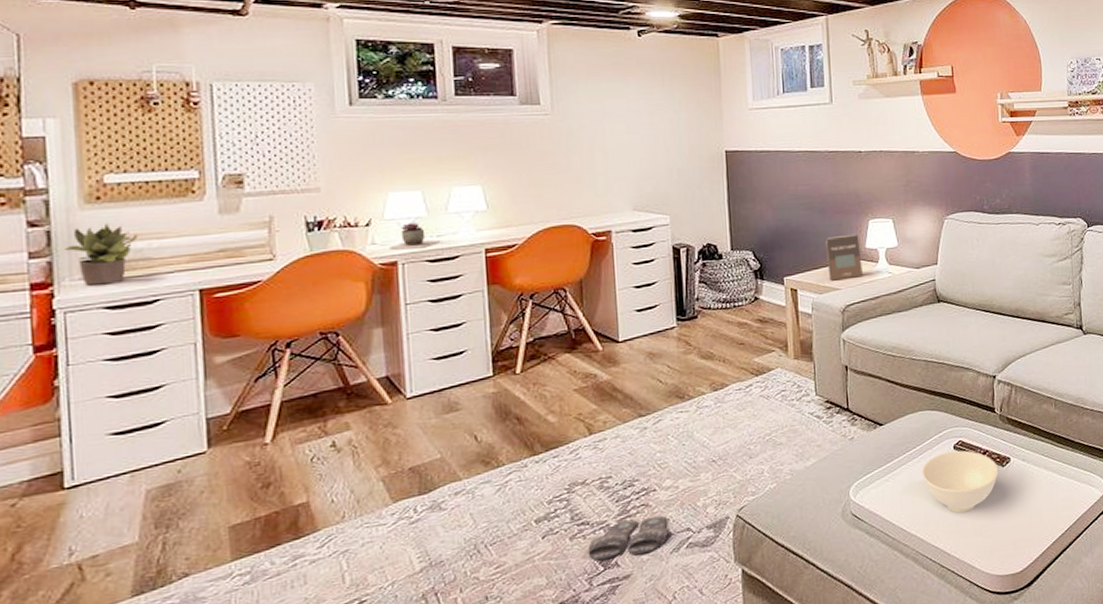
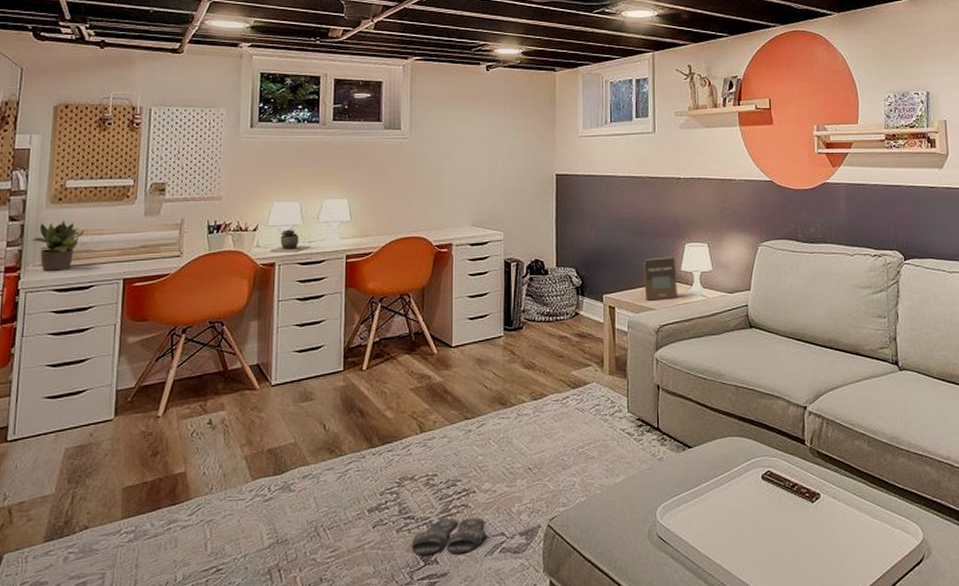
bowl: present [922,450,999,514] -> none [729,480,808,548]

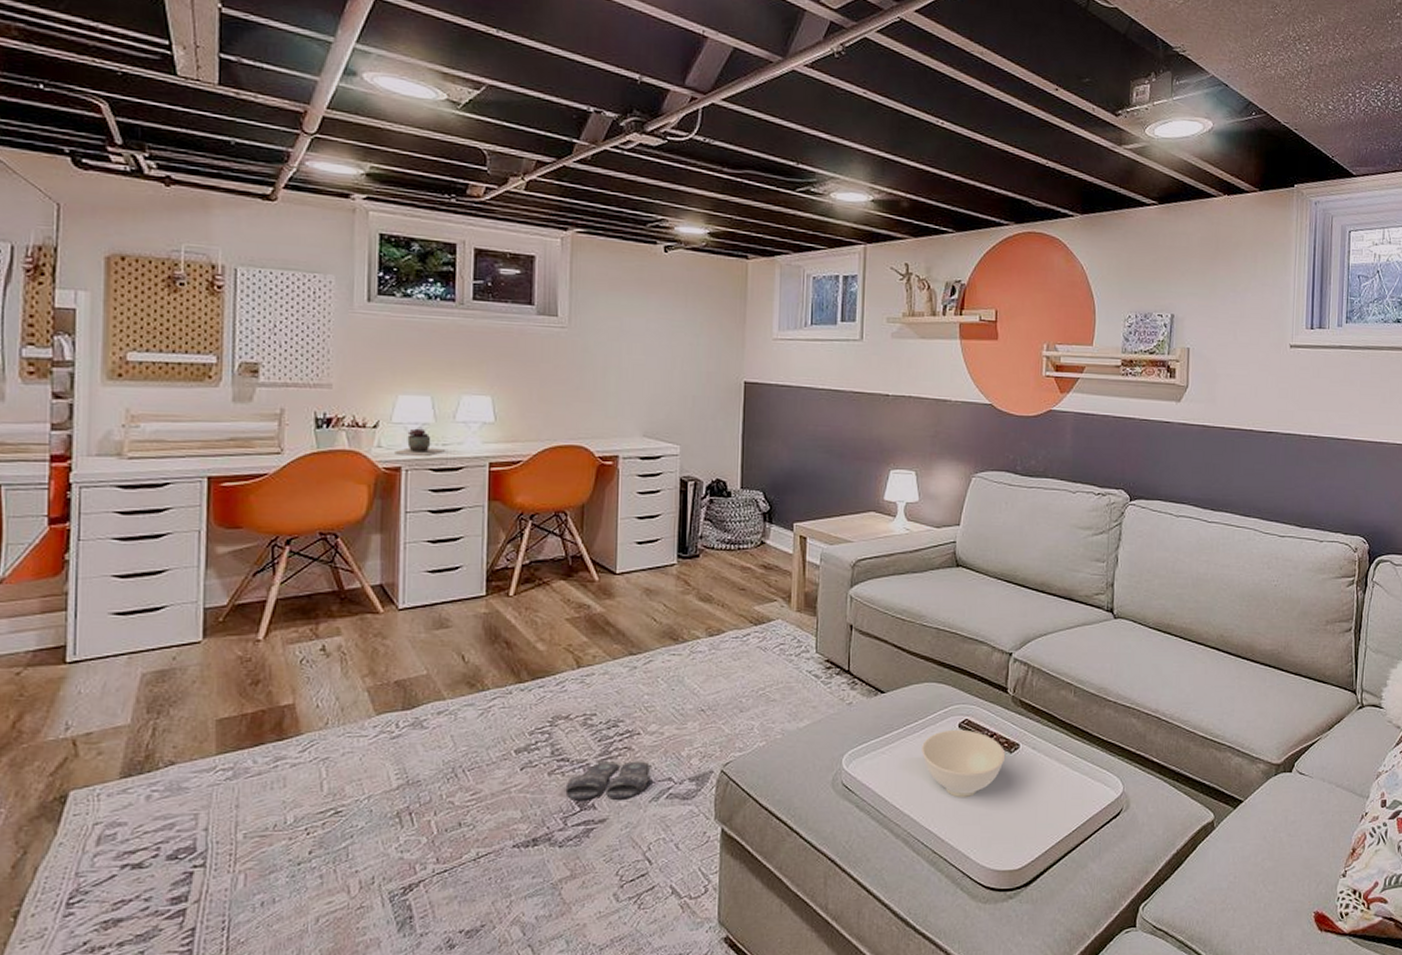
potted plant: present [31,220,85,271] -> none [84,401,154,463]
books: present [642,256,677,301] -> none [840,483,879,532]
bowl: none [729,480,808,548] -> present [922,729,1006,798]

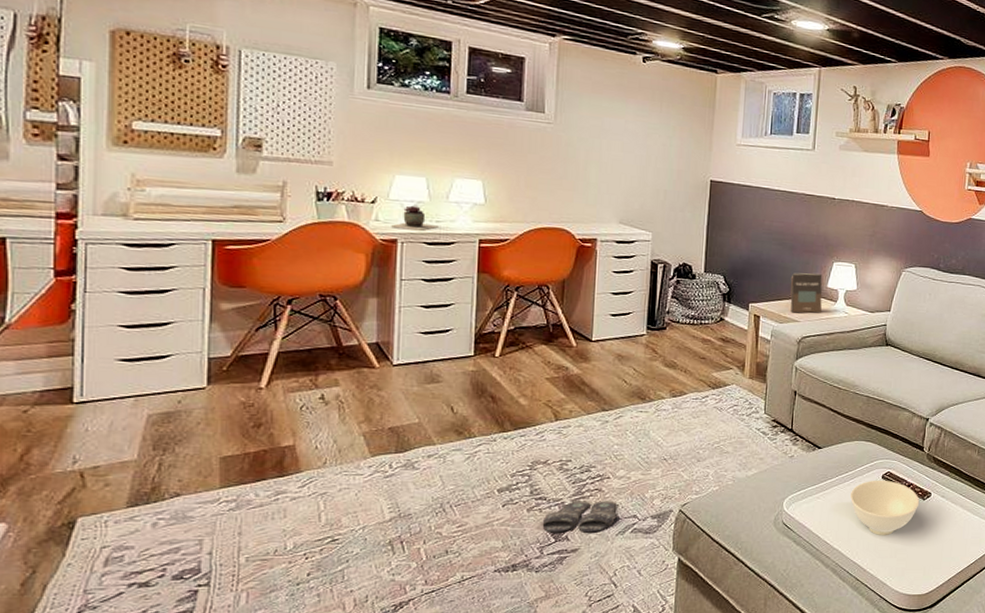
books: none [840,483,879,532] -> present [790,273,823,314]

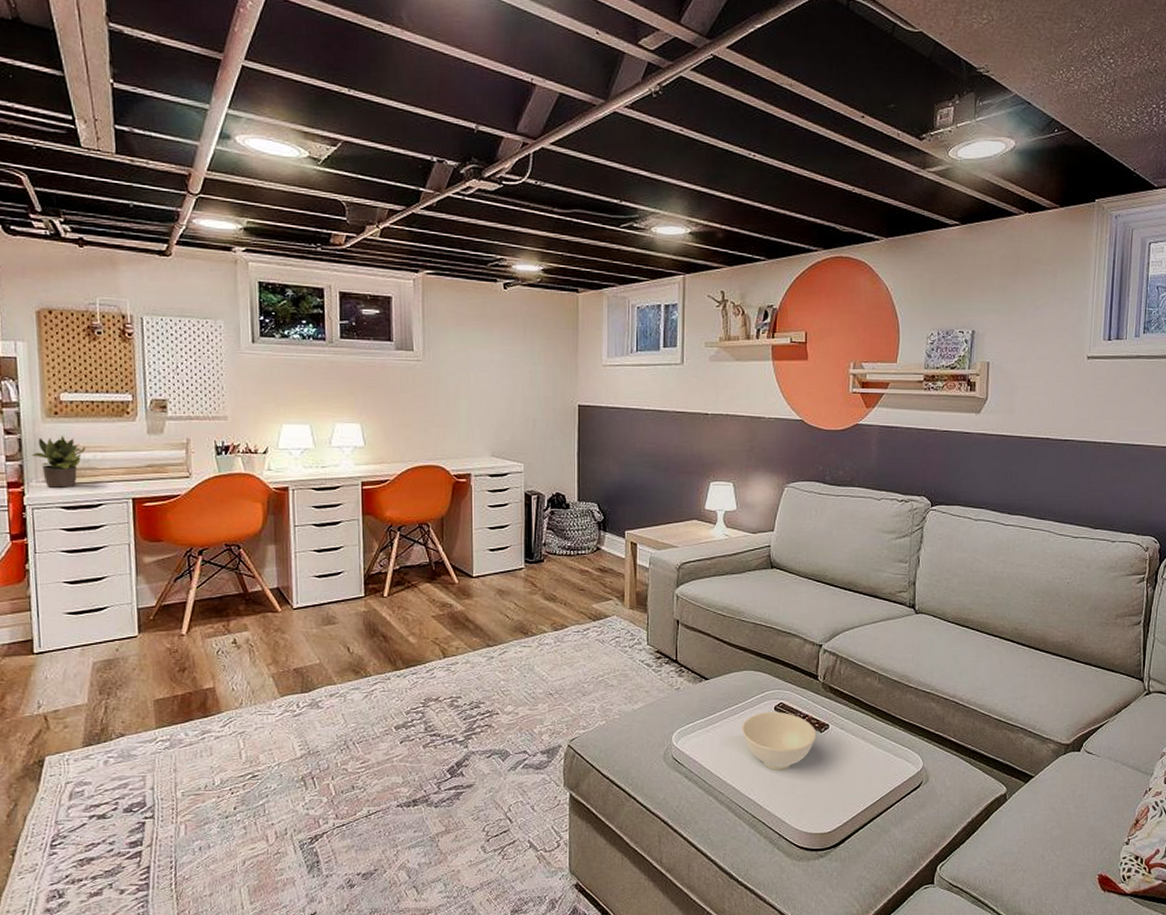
potted plant: none [89,166,160,224] -> present [31,435,86,488]
succulent plant: present [391,205,438,232] -> none [282,453,324,478]
slippers: present [542,501,620,533] -> none [438,736,510,769]
books: present [790,273,823,314] -> none [666,494,700,538]

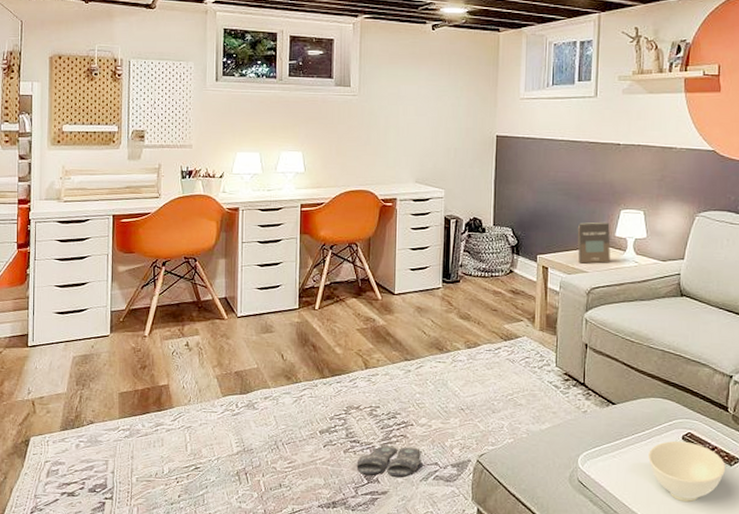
potted plant: present [31,435,86,488] -> none [37,160,80,205]
slippers: none [438,736,510,769] -> present [356,445,423,477]
books: none [666,494,700,538] -> present [577,222,611,264]

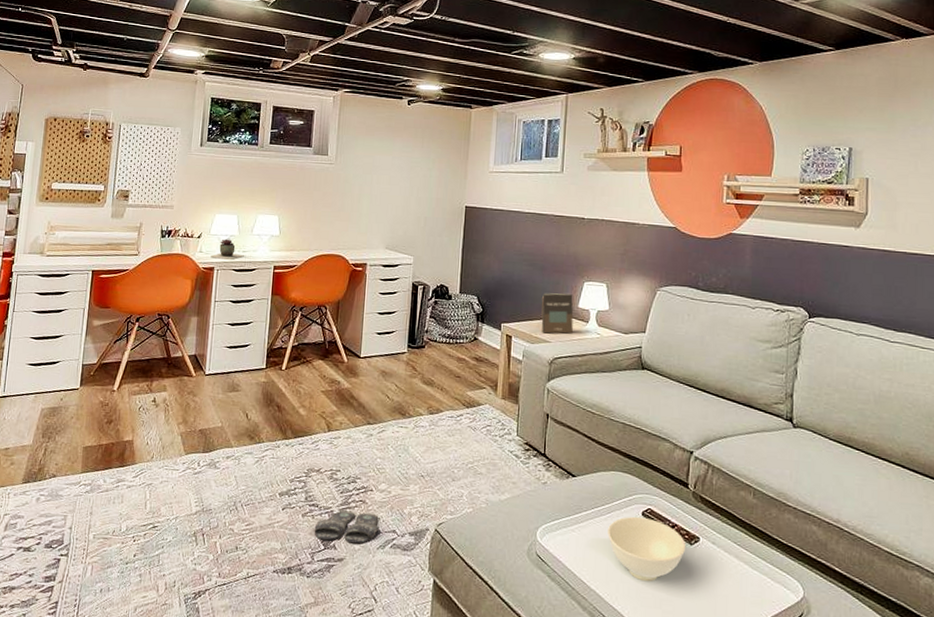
succulent plant: none [234,178,269,200] -> present [210,239,244,261]

